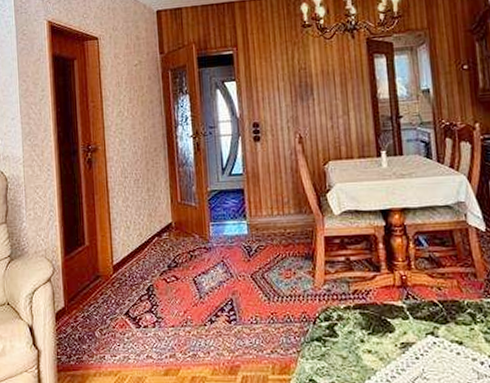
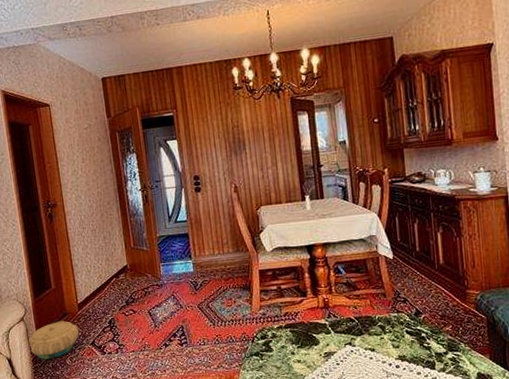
basket: none [53,285,112,329] -> present [28,321,79,359]

